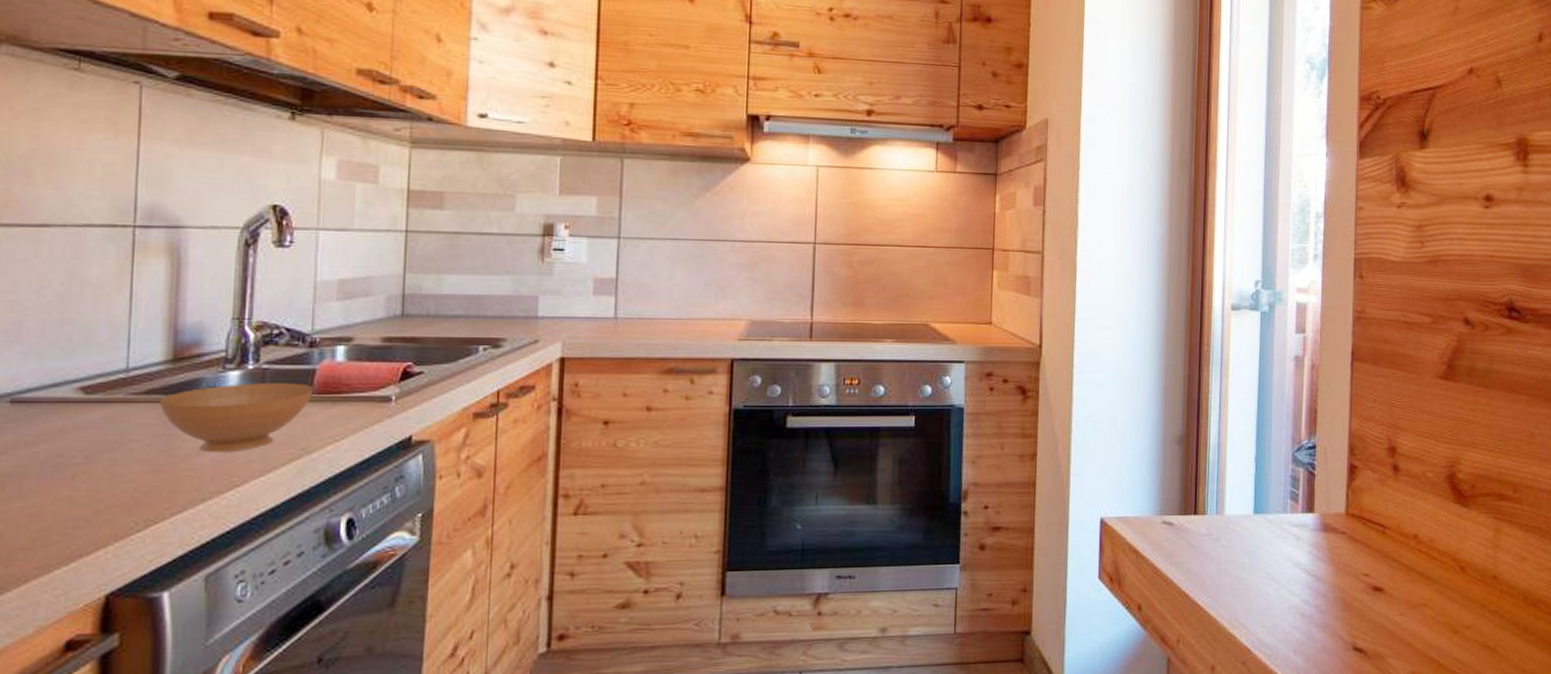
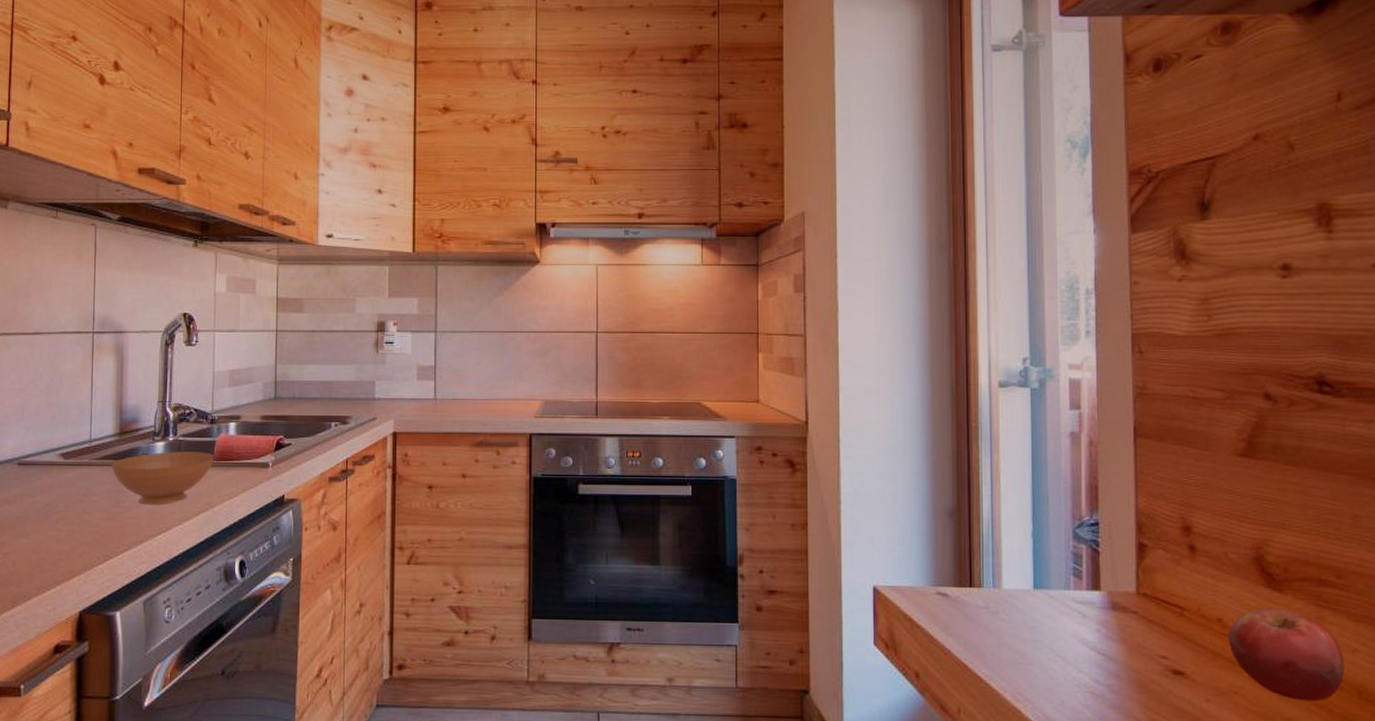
fruit: none [1421,523,1516,609] -> present [1228,608,1345,702]

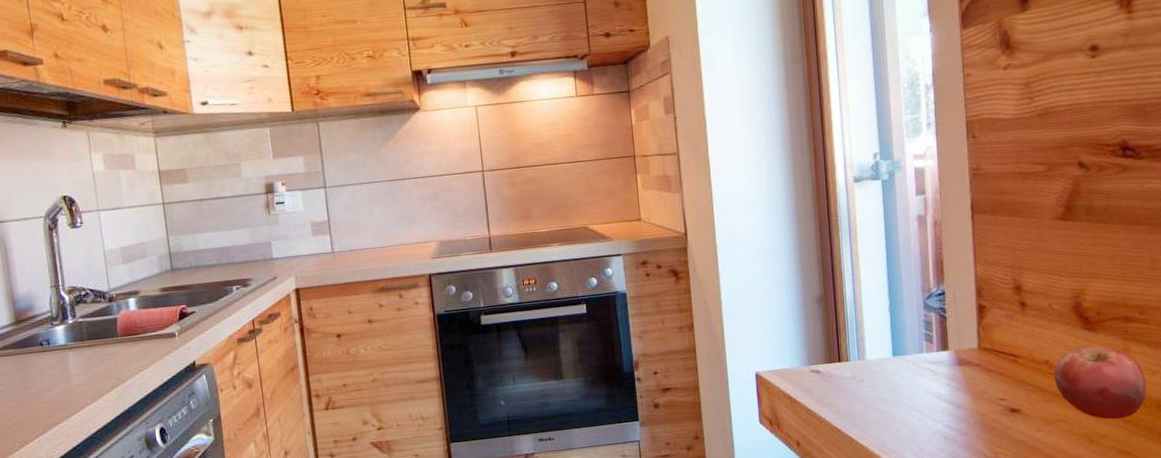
bowl: present [111,451,215,506] -> none [11,330,119,389]

